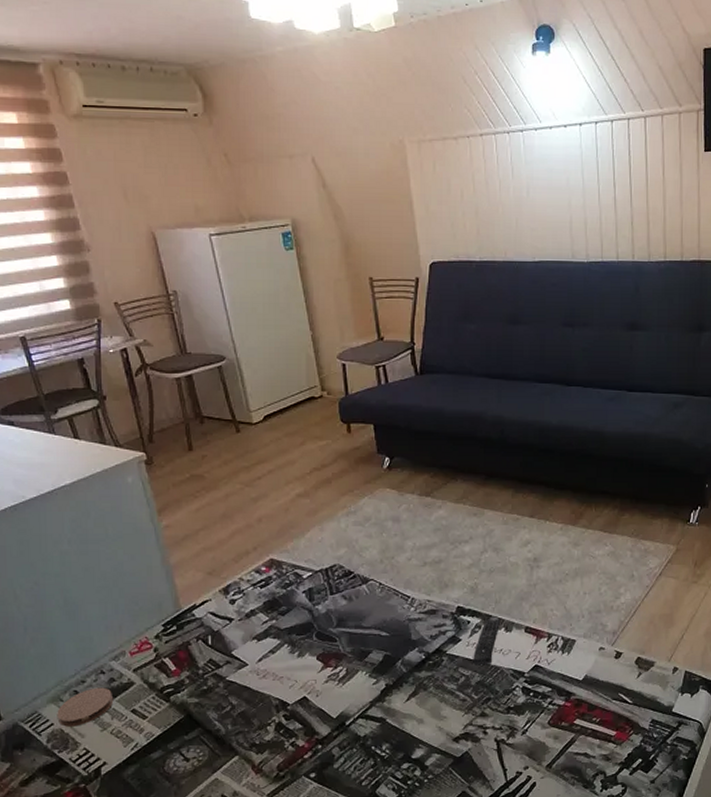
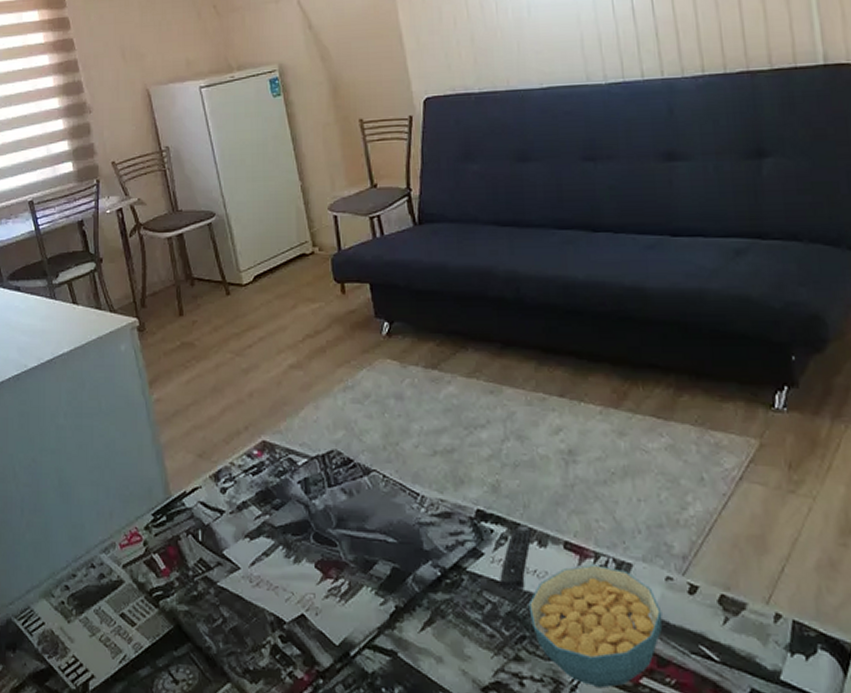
coaster: present [57,687,114,727] -> none [48,583,103,629]
cereal bowl: none [494,642,594,730] -> present [528,564,663,689]

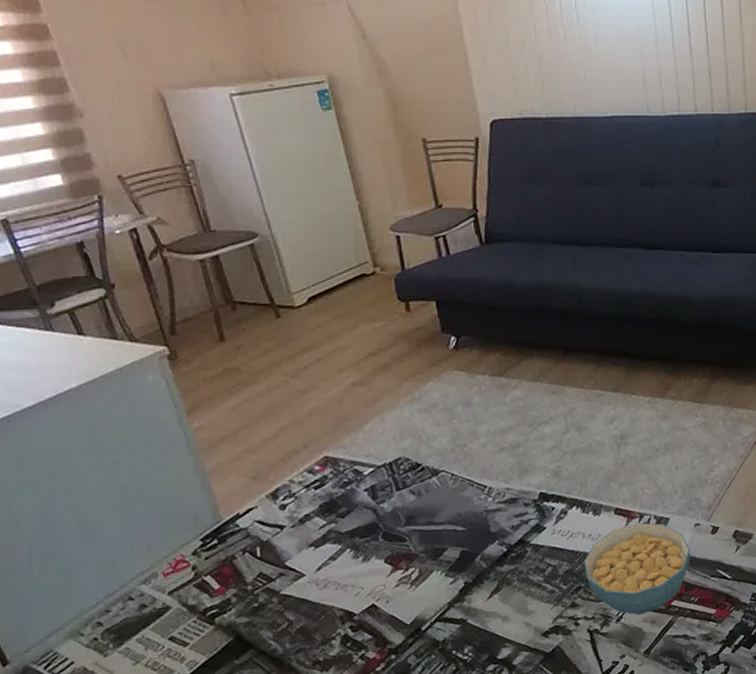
remote control: present [499,525,533,589] -> none [558,500,588,553]

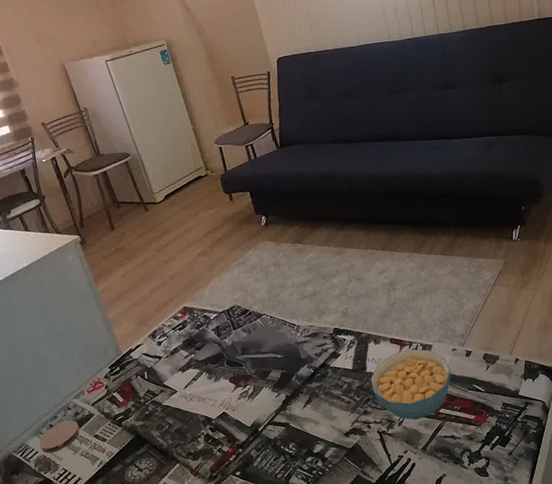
coaster: none [77,615,147,664] -> present [39,420,80,453]
remote control: none [558,500,588,553] -> present [351,333,370,373]

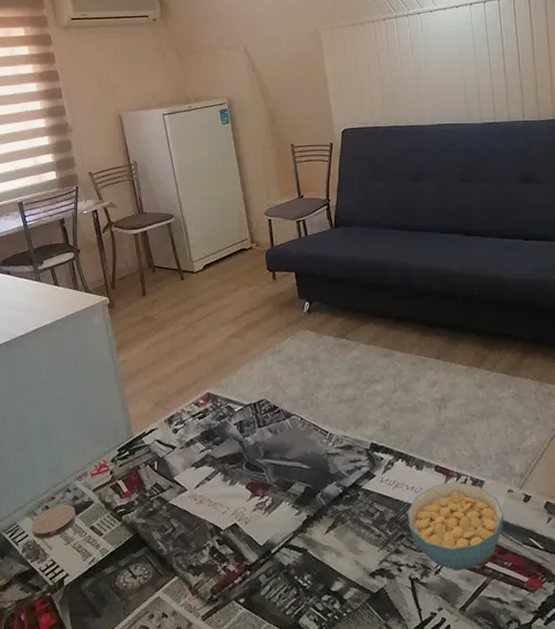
remote control: present [351,333,370,373] -> none [385,454,412,501]

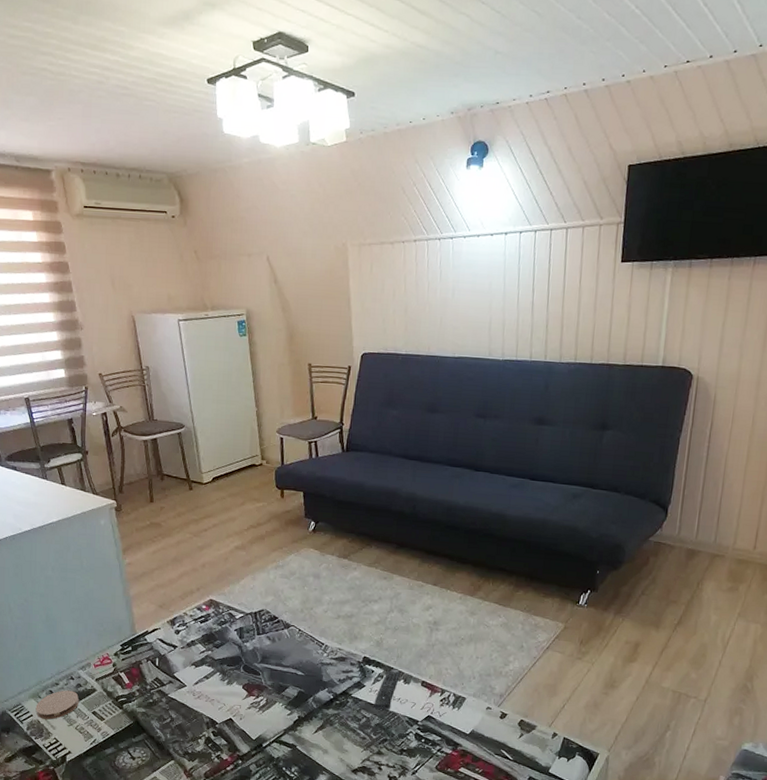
remote control: none [385,454,412,501] -> present [373,669,401,710]
cereal bowl: present [407,482,504,571] -> none [391,697,481,773]

